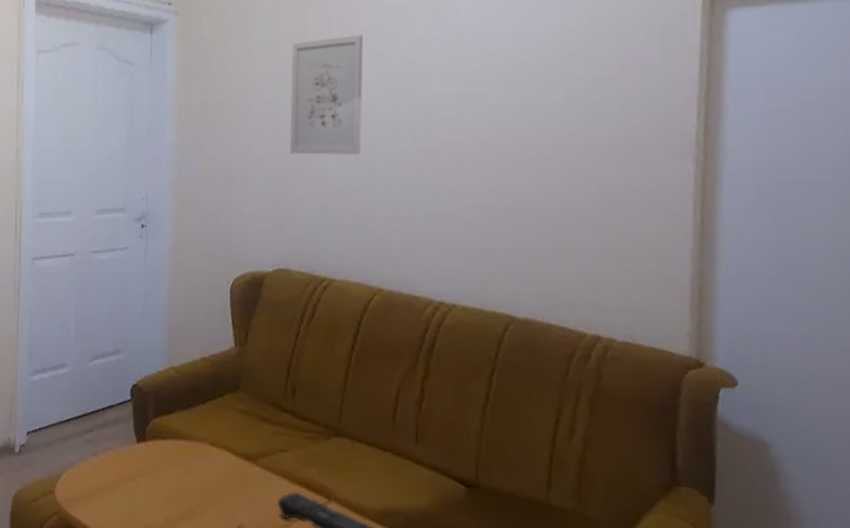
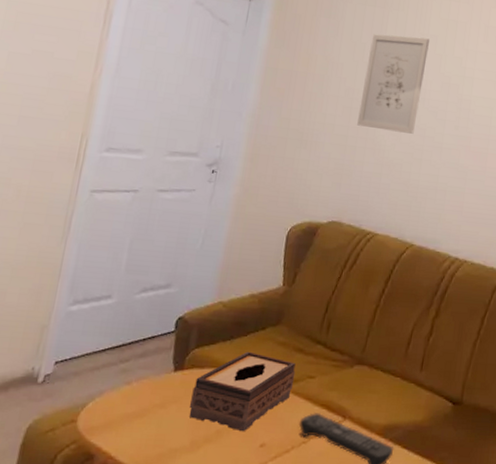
tissue box: none [158,421,264,511] -> present [189,351,296,432]

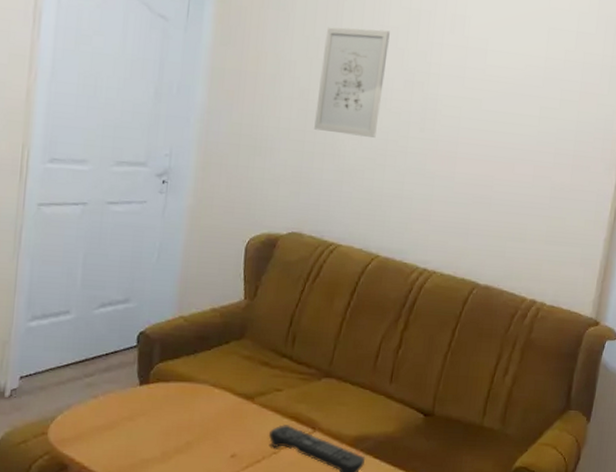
tissue box: present [189,351,296,432] -> none [158,365,262,443]

